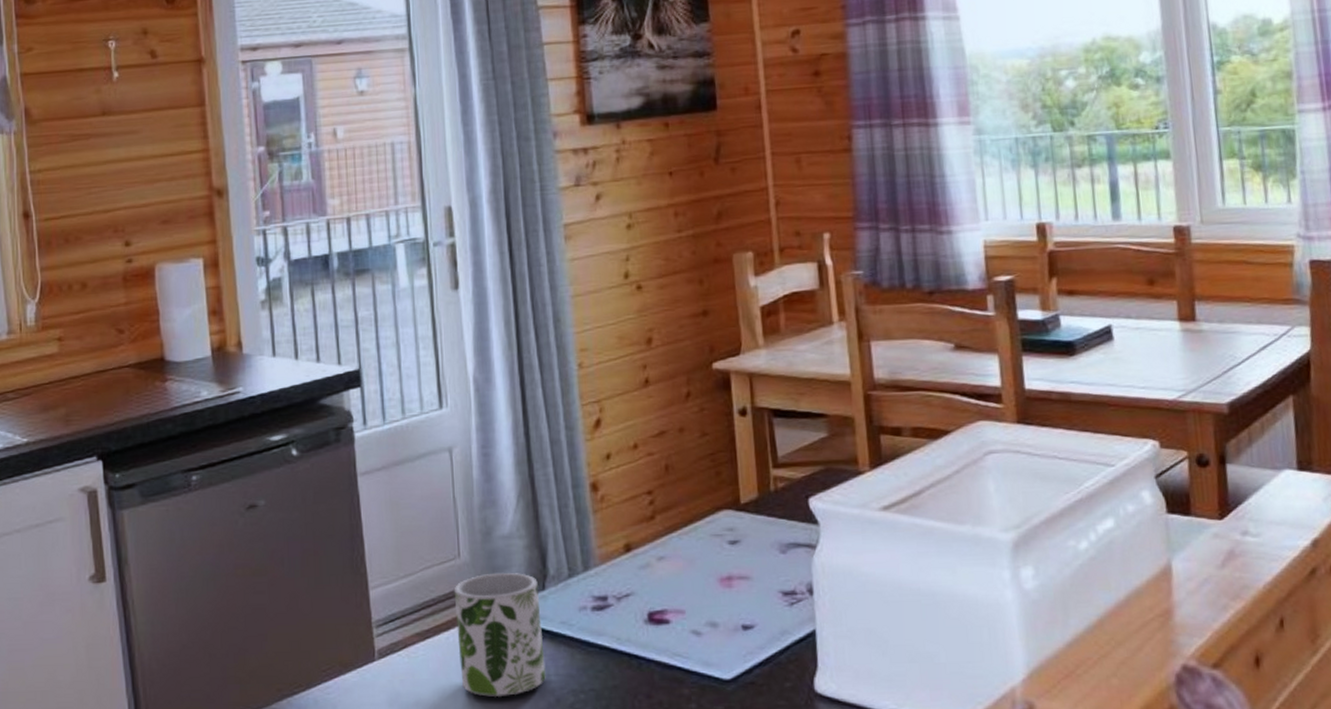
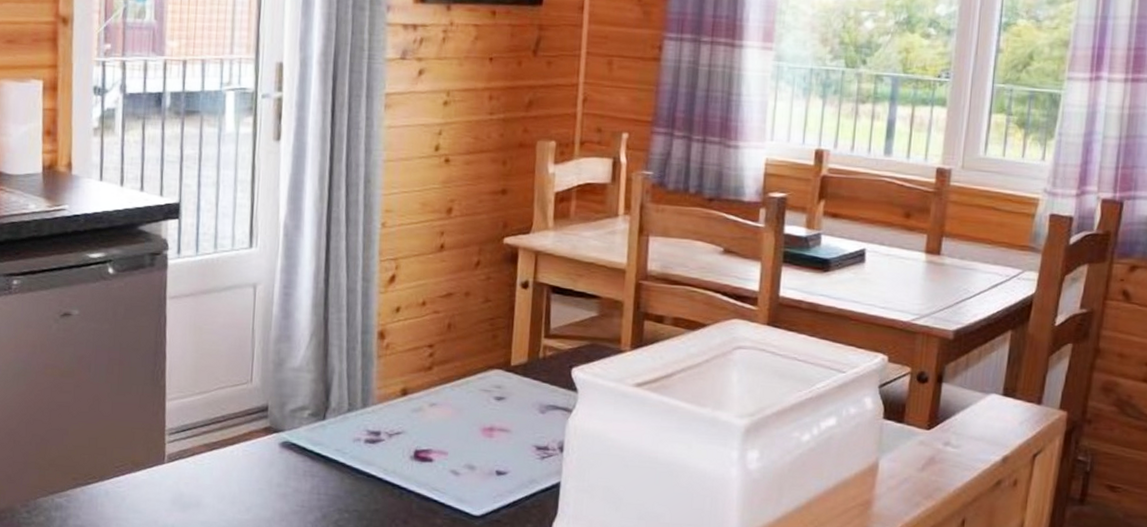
mug: present [454,572,546,697] -> none [240,399,320,508]

